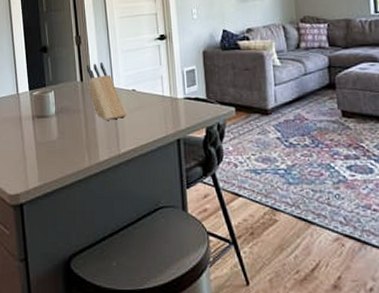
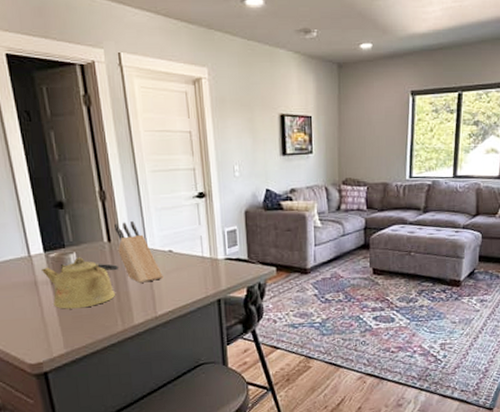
kettle: none [26,95,88,143] -> present [42,257,118,309]

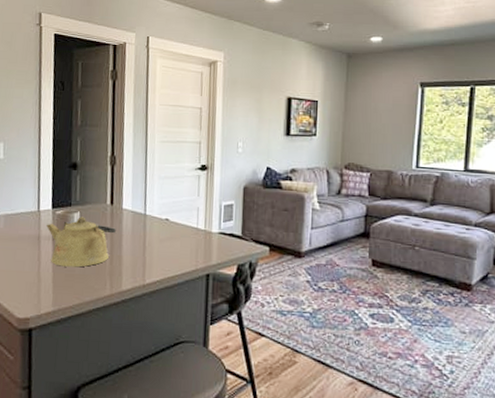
knife block: present [114,221,163,283] -> none [118,187,157,248]

